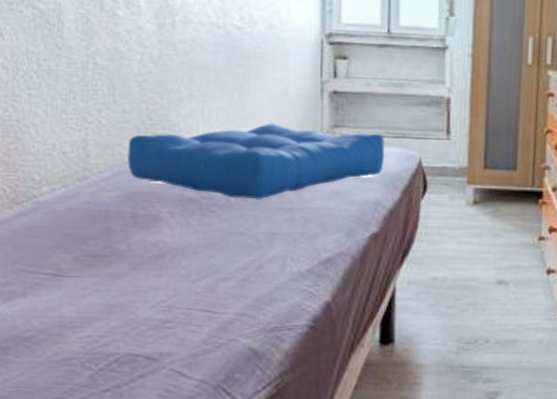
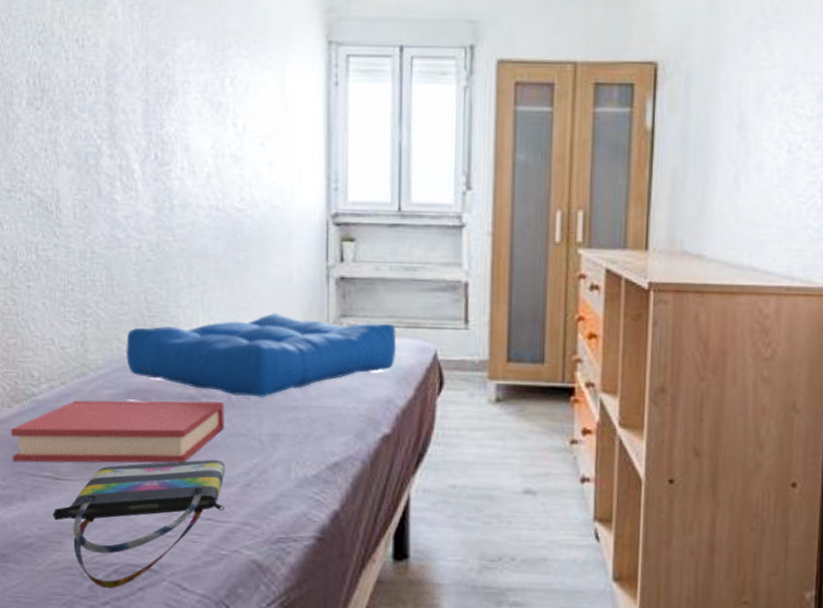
hardback book: none [11,202,223,261] -> present [10,400,224,463]
tote bag: none [53,256,223,377] -> present [53,459,225,589]

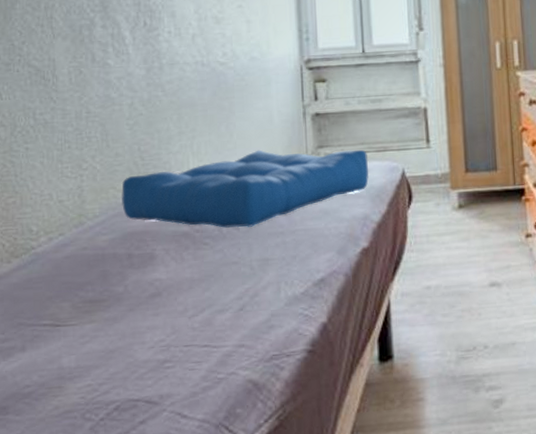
hardback book: present [10,400,224,463] -> none [10,235,217,314]
tote bag: present [53,459,225,589] -> none [53,288,220,427]

